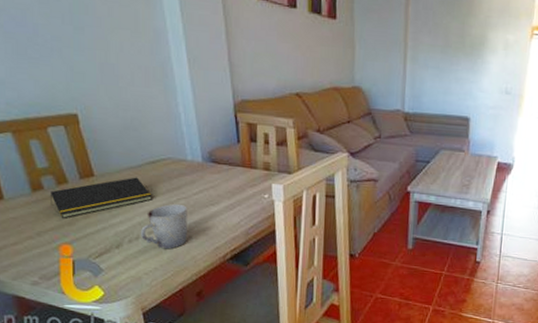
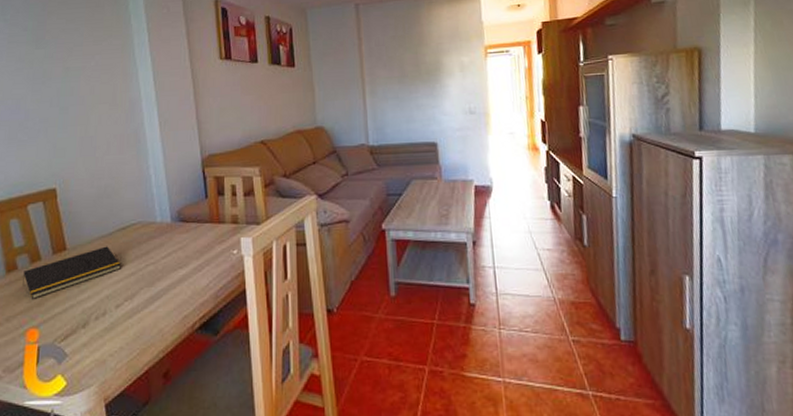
cup: present [140,203,187,249] -> none [107,270,156,324]

